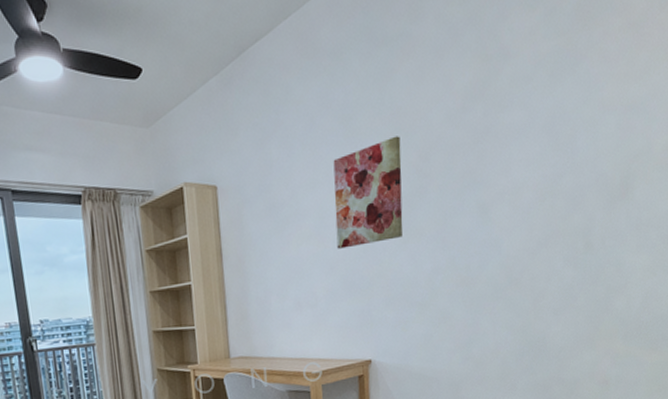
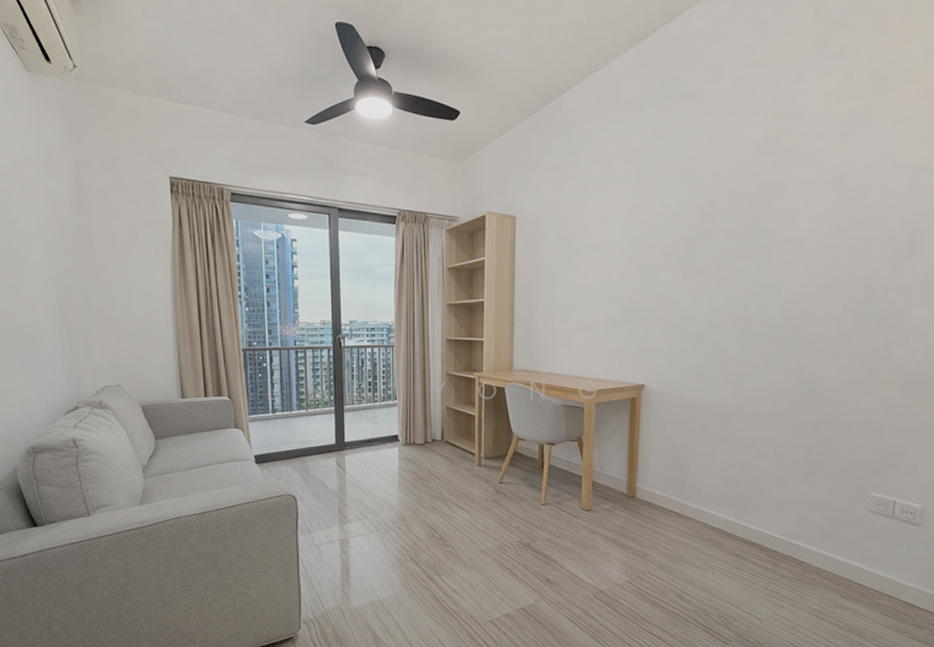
wall art: present [333,136,403,249] -> none [621,182,690,280]

